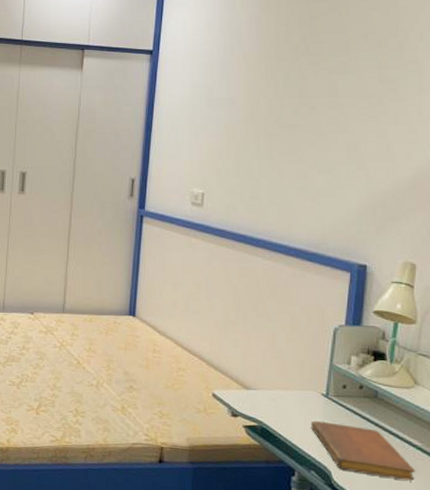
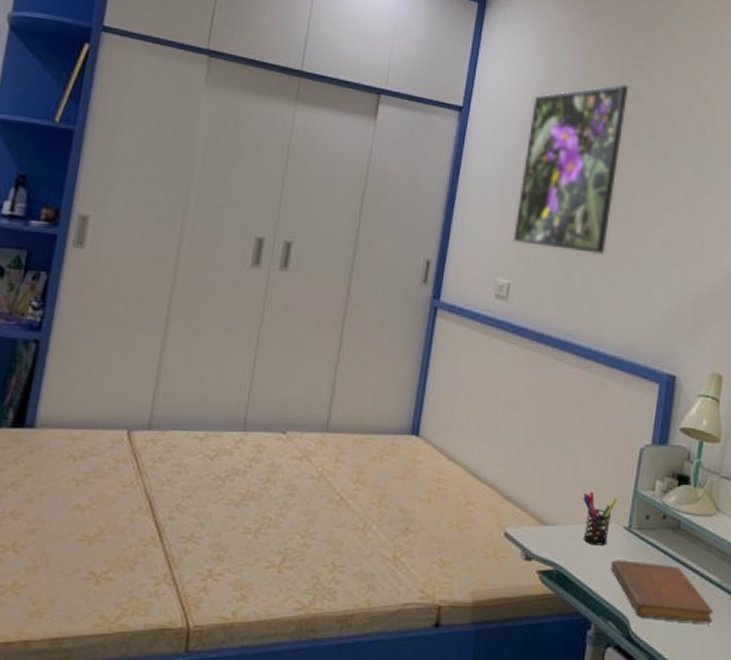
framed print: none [204,10,306,164] -> present [513,84,629,255]
pen holder: none [281,363,314,409] -> present [583,491,618,546]

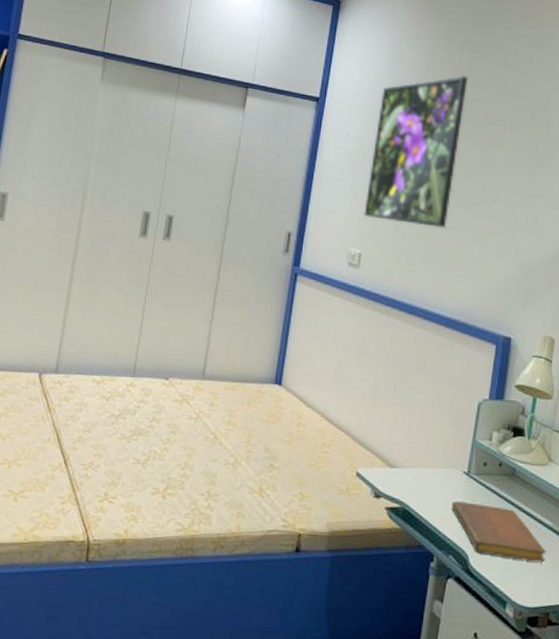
pen holder: present [583,491,618,546] -> none [426,439,458,488]

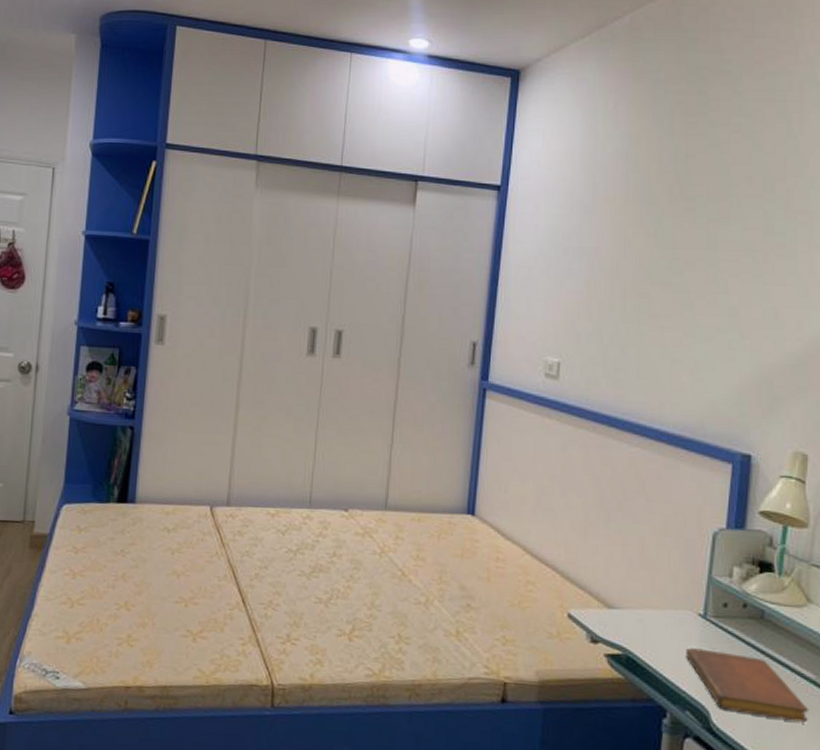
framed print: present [364,76,468,229] -> none [561,145,681,329]

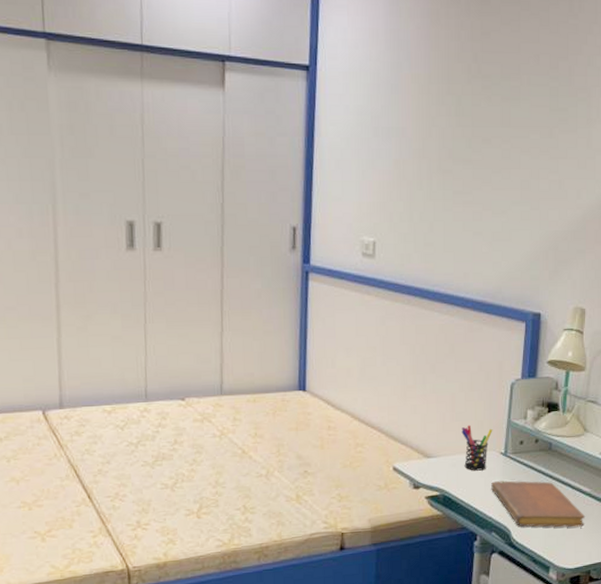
pen holder: none [651,575,690,633] -> present [461,425,493,471]

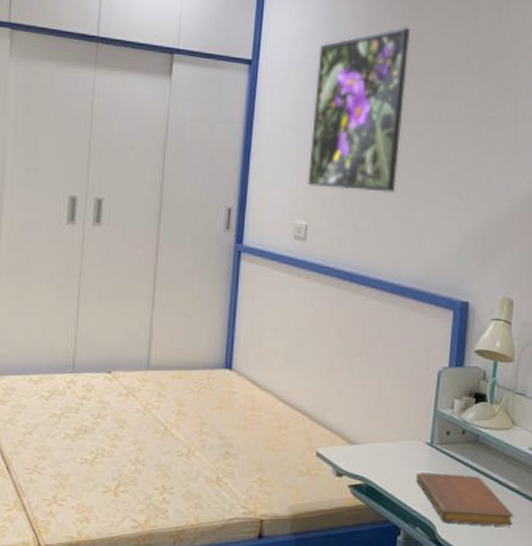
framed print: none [374,23,477,205] -> present [308,27,411,193]
pen holder: present [461,425,493,471] -> none [387,412,419,461]

